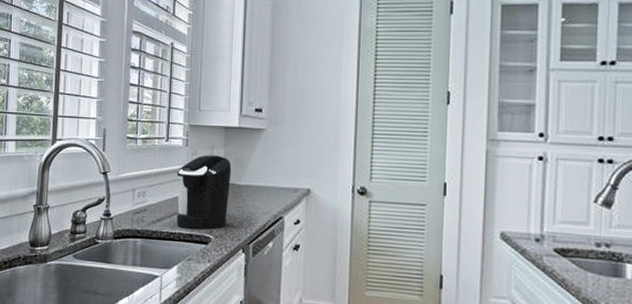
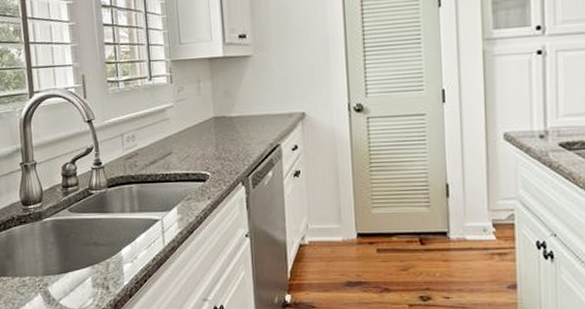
coffee maker: present [176,155,232,229] -> none [165,89,223,168]

